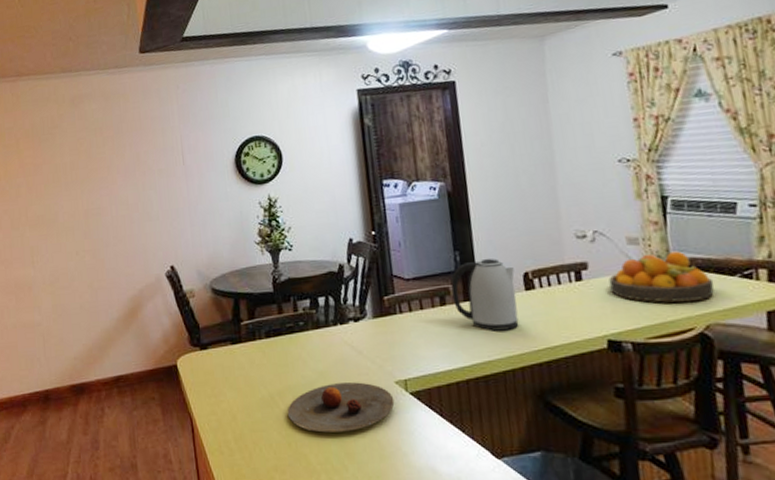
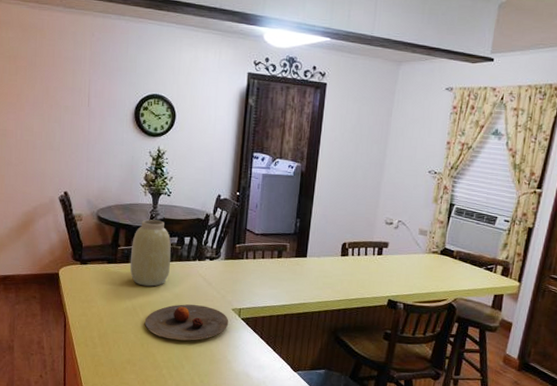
vase: none [256,281,308,367] -> present [130,219,171,287]
kettle: present [450,258,519,331] -> none [287,228,337,283]
fruit bowl: present [609,251,714,303] -> none [399,244,468,281]

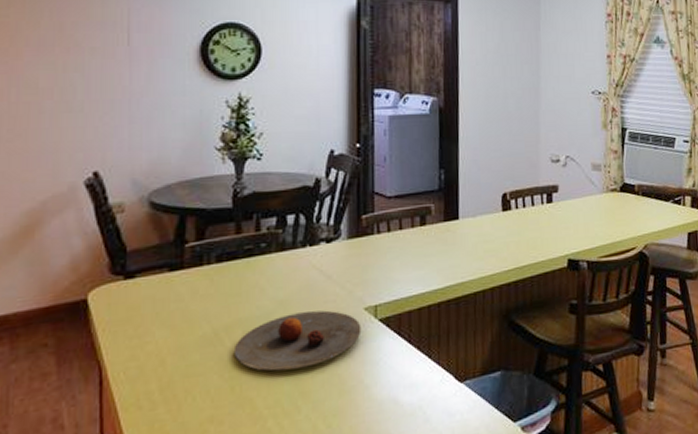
vase: present [130,219,171,287] -> none [205,196,269,297]

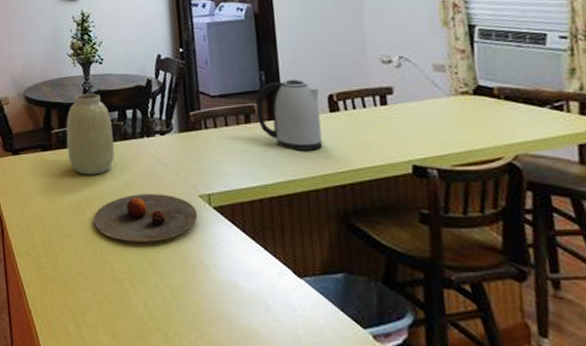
vase: none [205,196,269,297] -> present [66,93,115,175]
kettle: none [433,177,494,252] -> present [255,79,323,151]

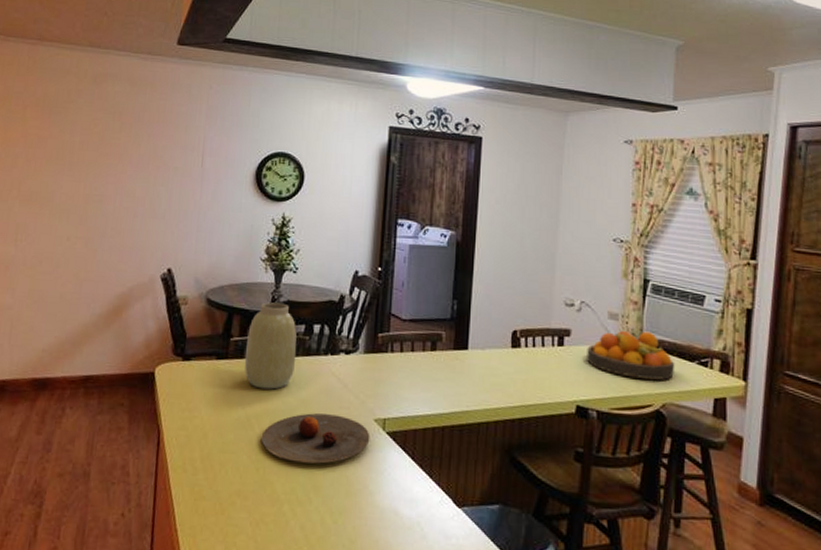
kettle: present [255,79,323,151] -> none [443,311,505,384]
fruit bowl: none [414,79,523,132] -> present [587,331,675,381]

